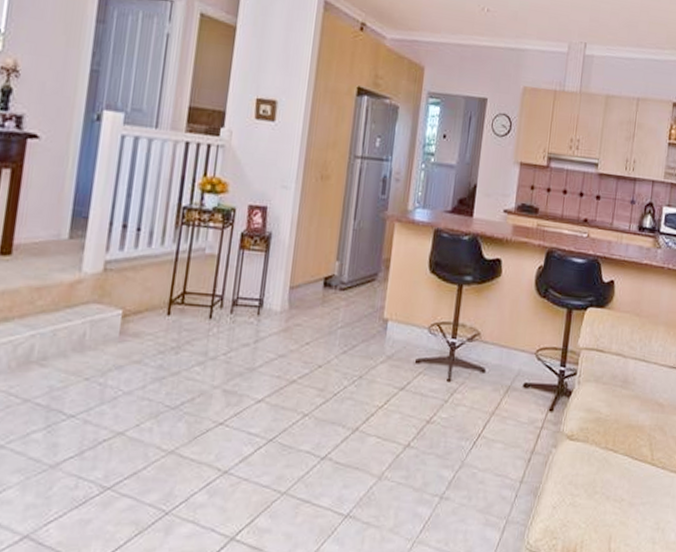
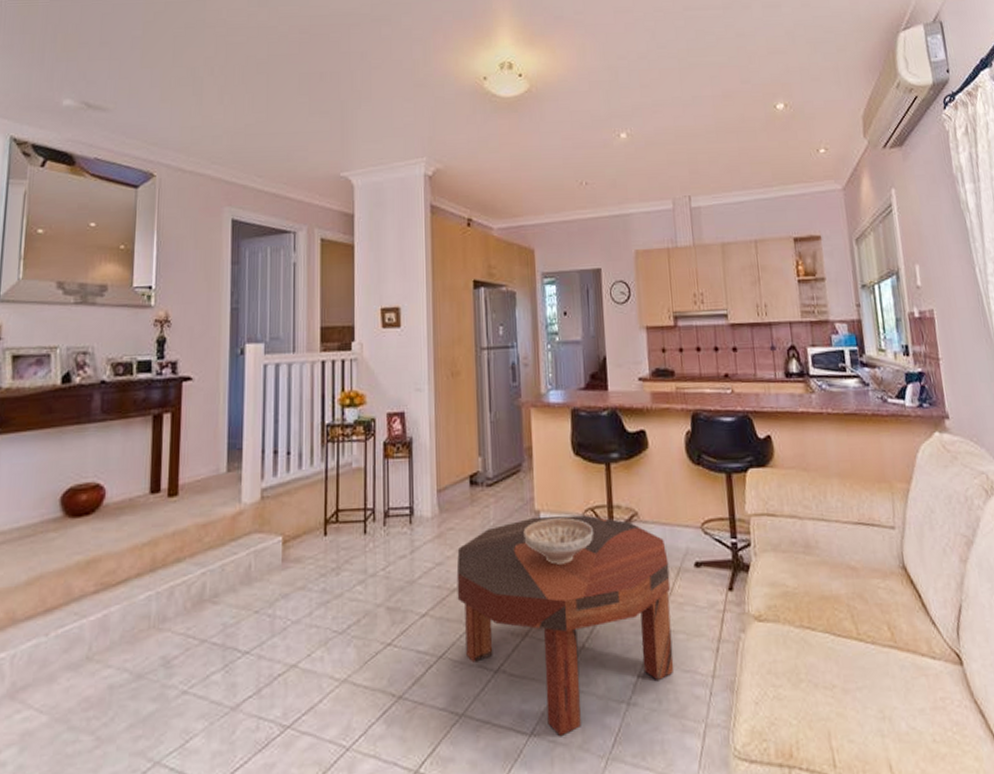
coffee table: none [295,324,501,520] -> present [456,515,675,737]
decorative bowl: none [369,328,436,371] -> present [523,518,593,565]

